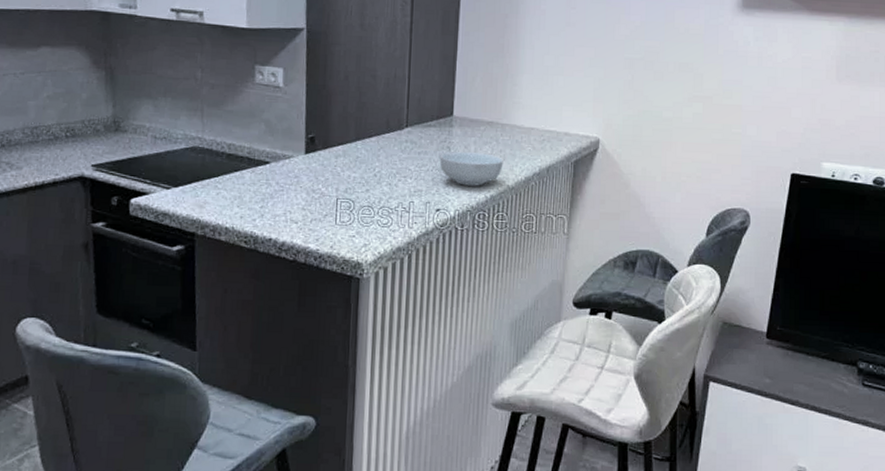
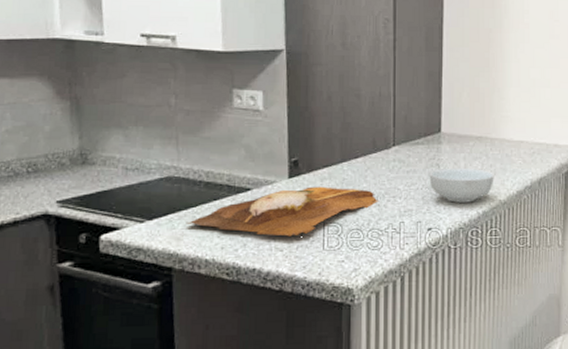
cutting board: none [208,163,390,210] -> present [185,186,378,237]

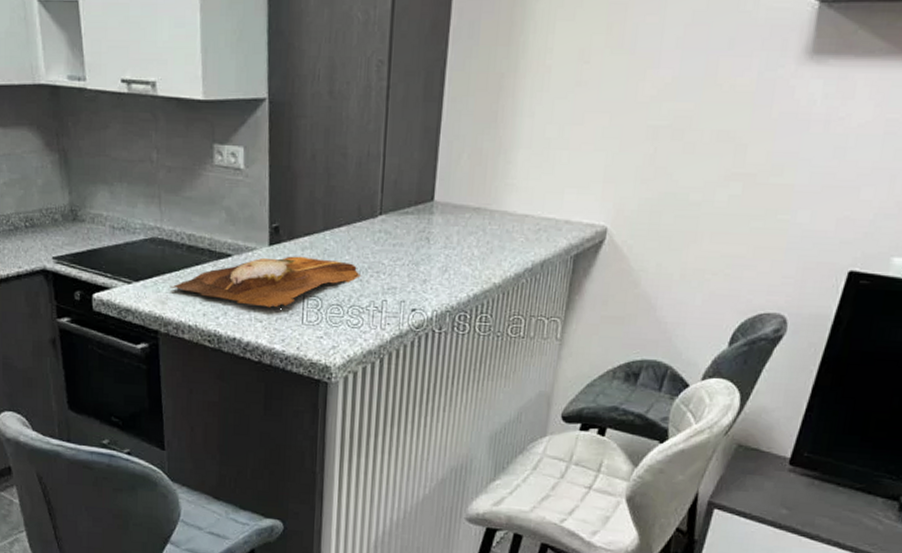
cereal bowl: present [429,167,494,203] -> none [416,242,491,284]

